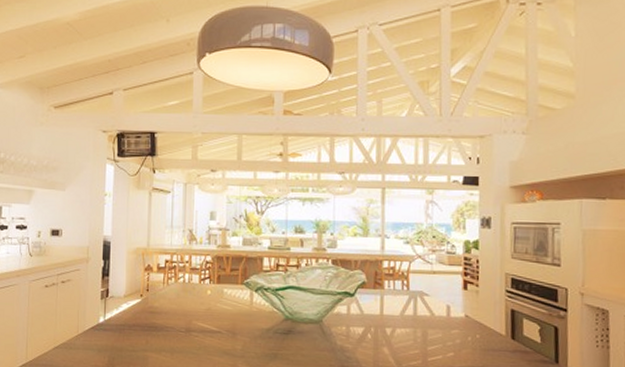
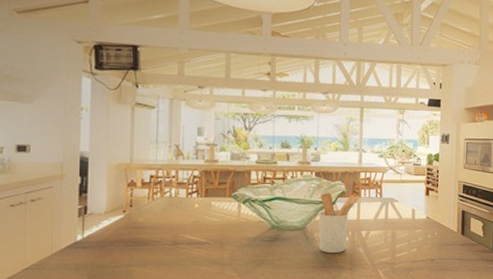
utensil holder: none [336,282,383,352] -> present [318,192,360,254]

